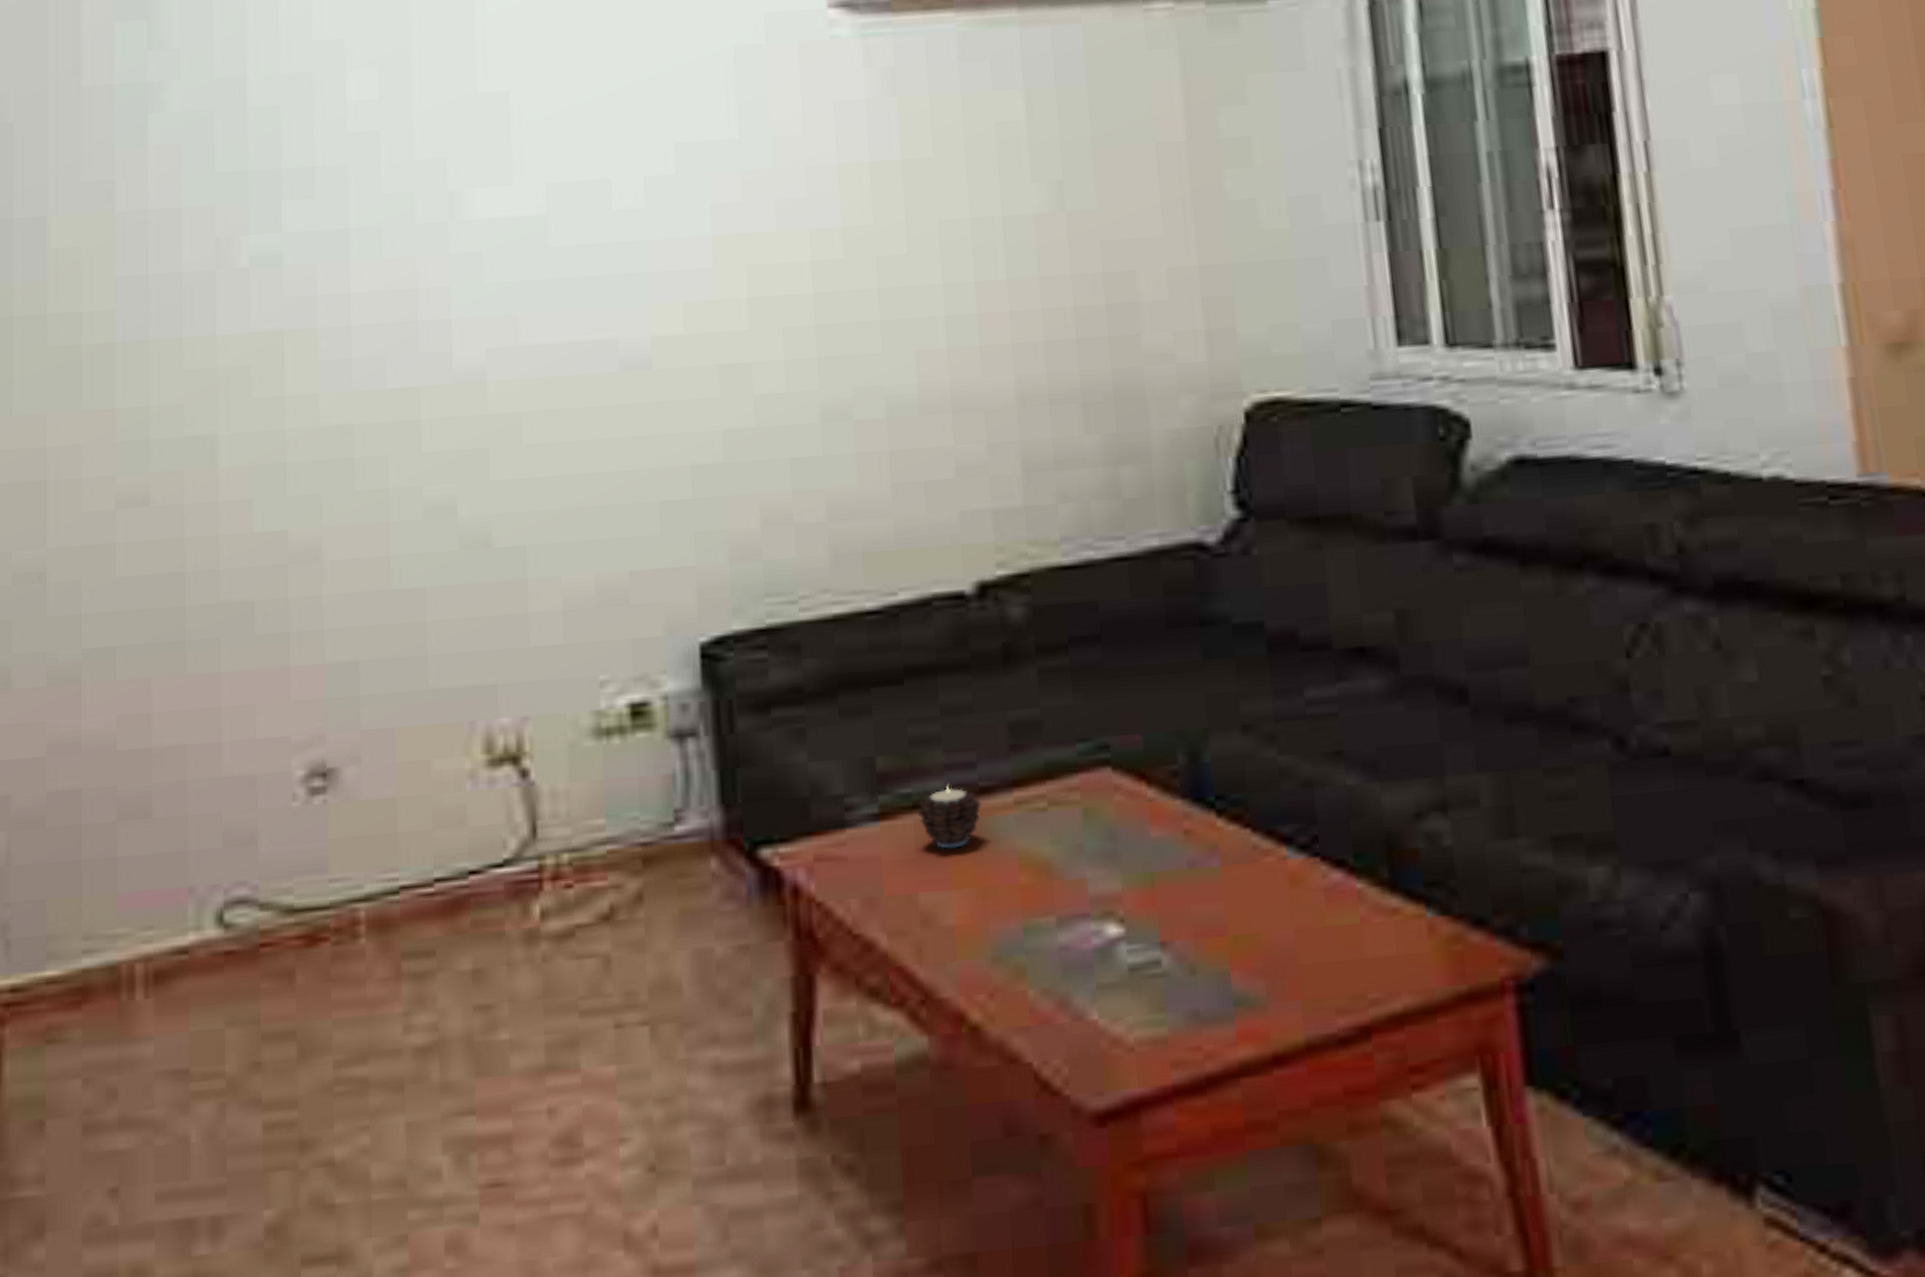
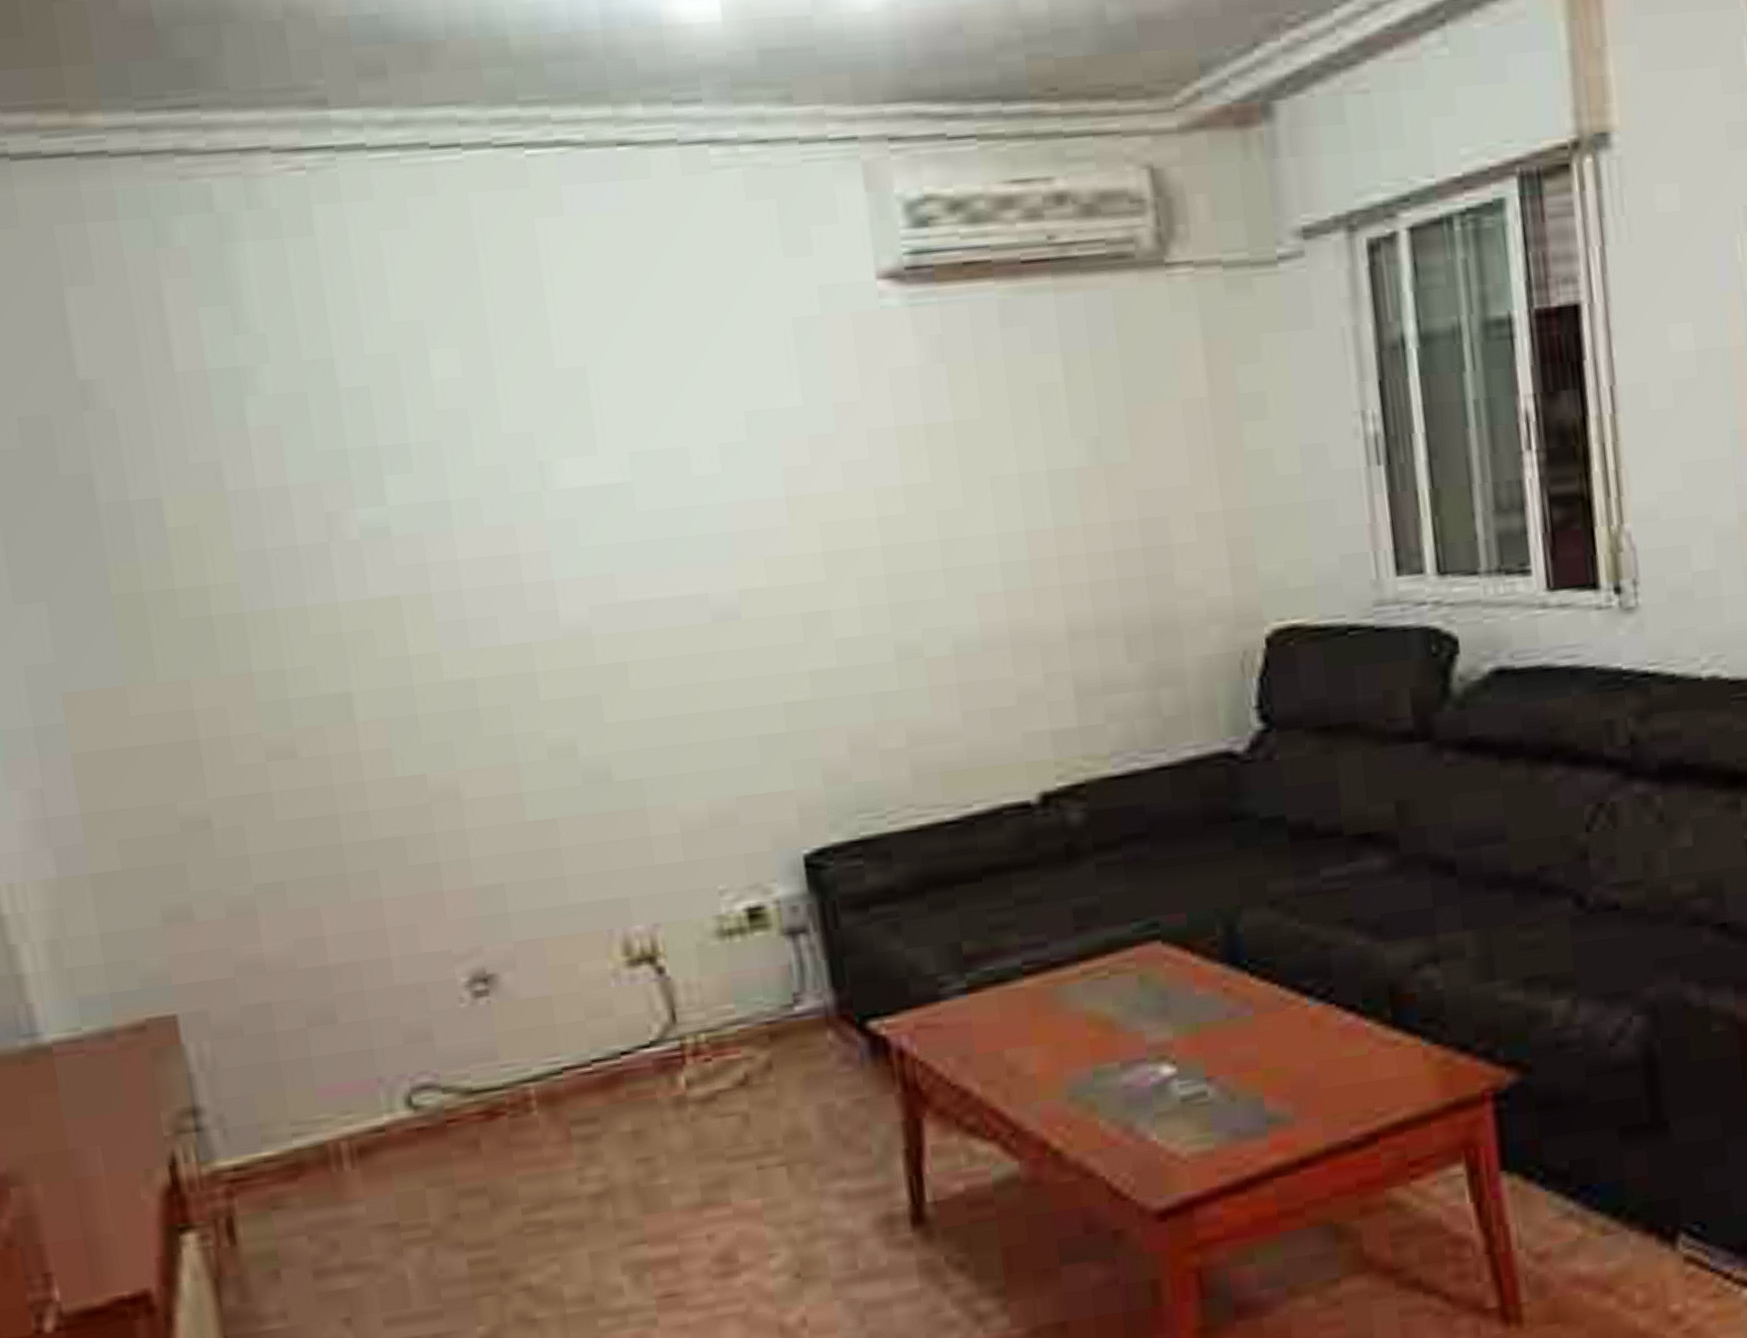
candle: present [917,785,981,850] -> none [999,962,1053,1014]

